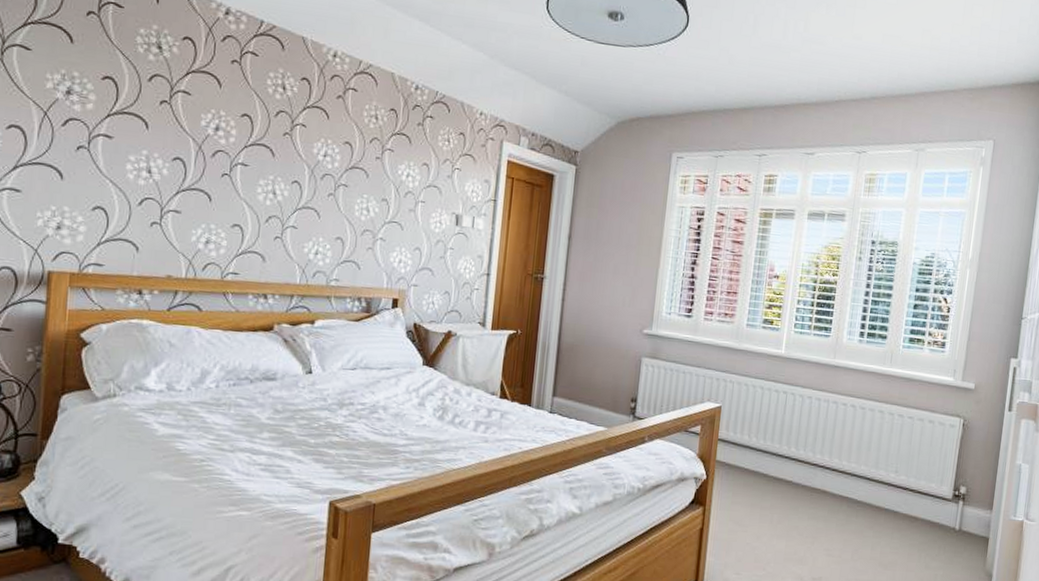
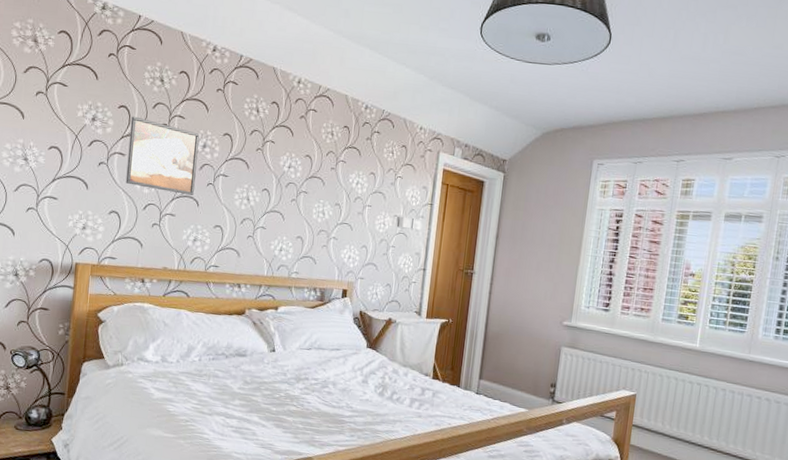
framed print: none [114,90,210,188] -> present [125,116,200,195]

